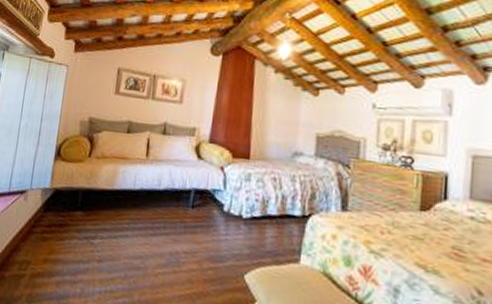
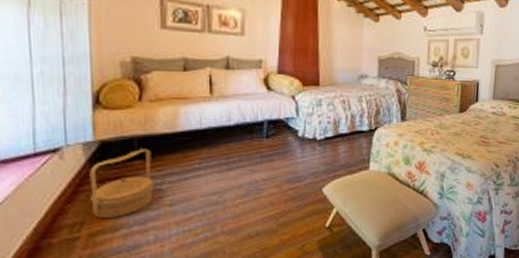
woven basket: none [38,201,91,263] -> present [89,149,154,218]

